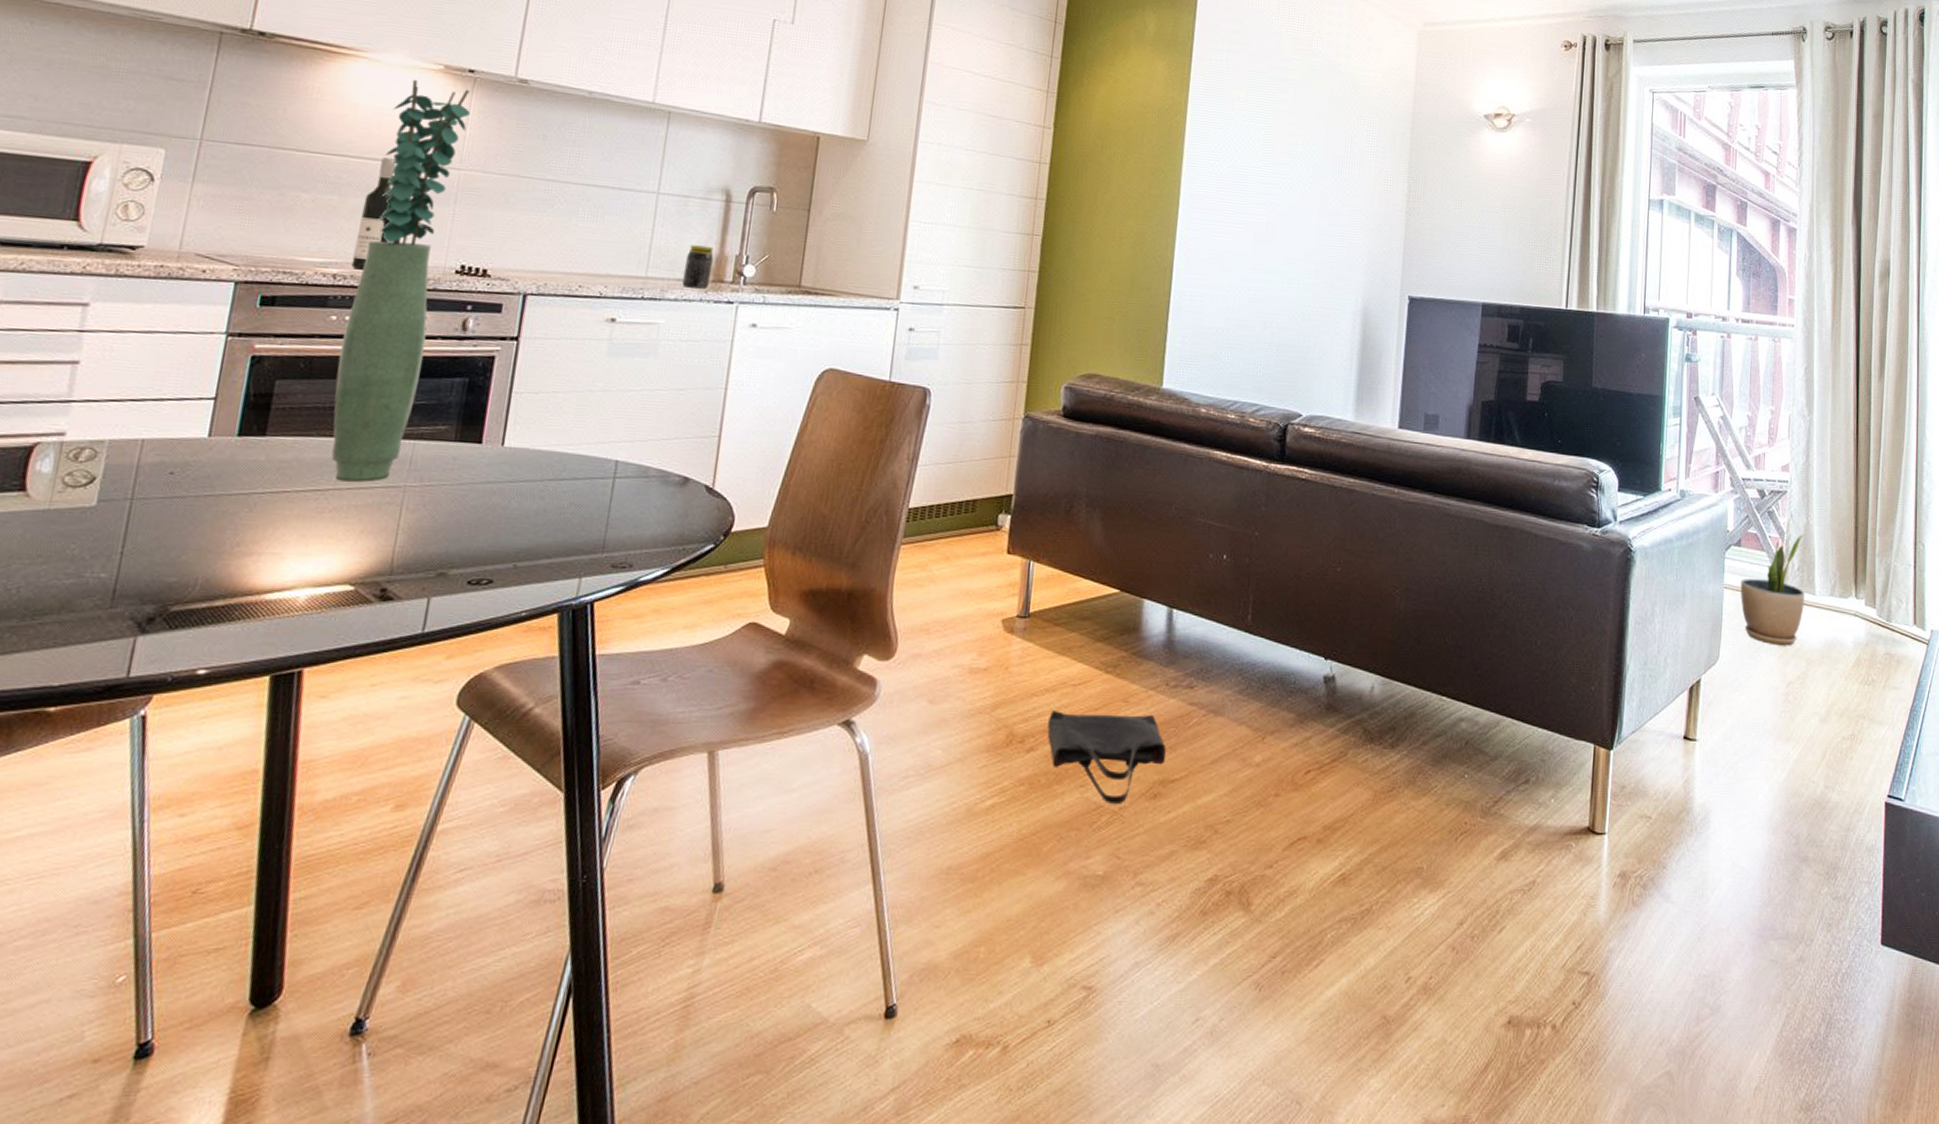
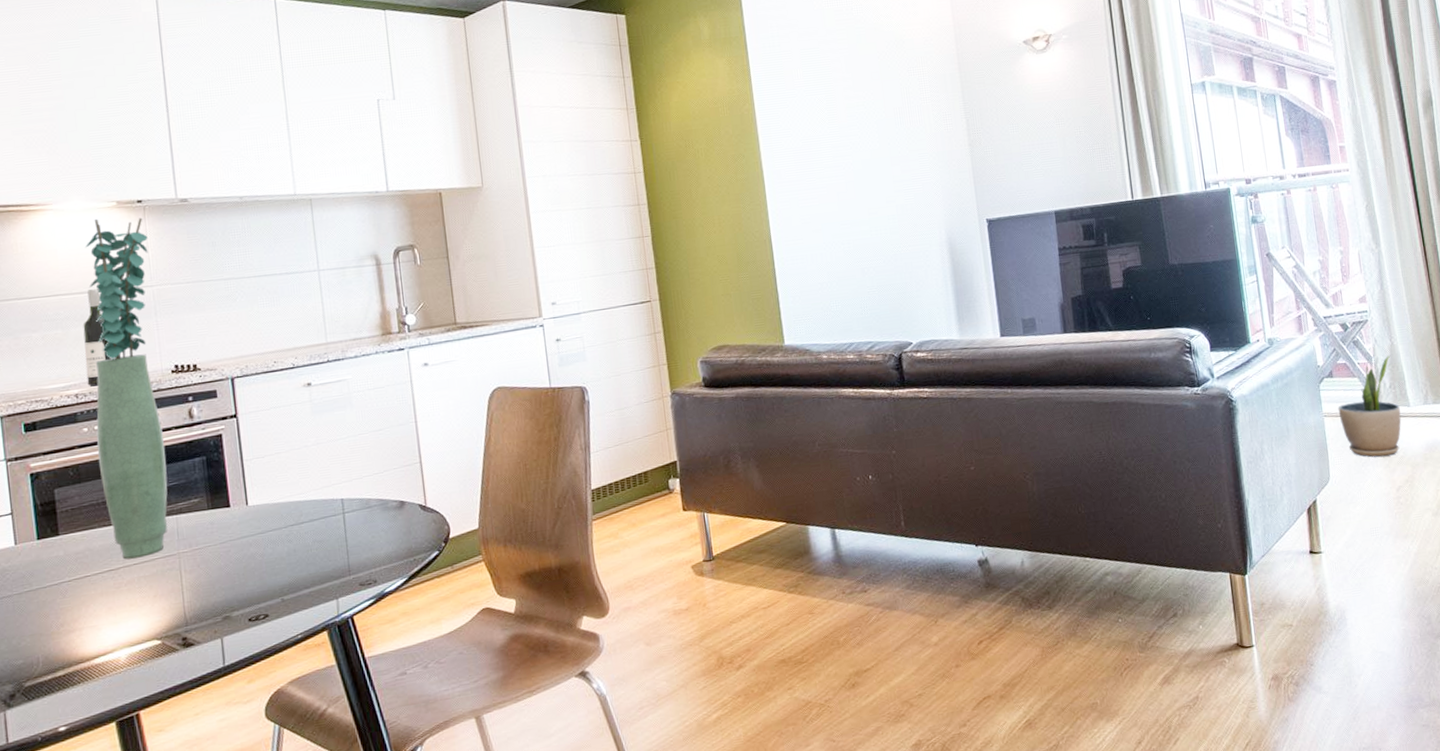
jar: present [682,245,714,289] -> none [355,306,381,345]
tote bag: present [1047,711,1166,805] -> none [749,619,855,699]

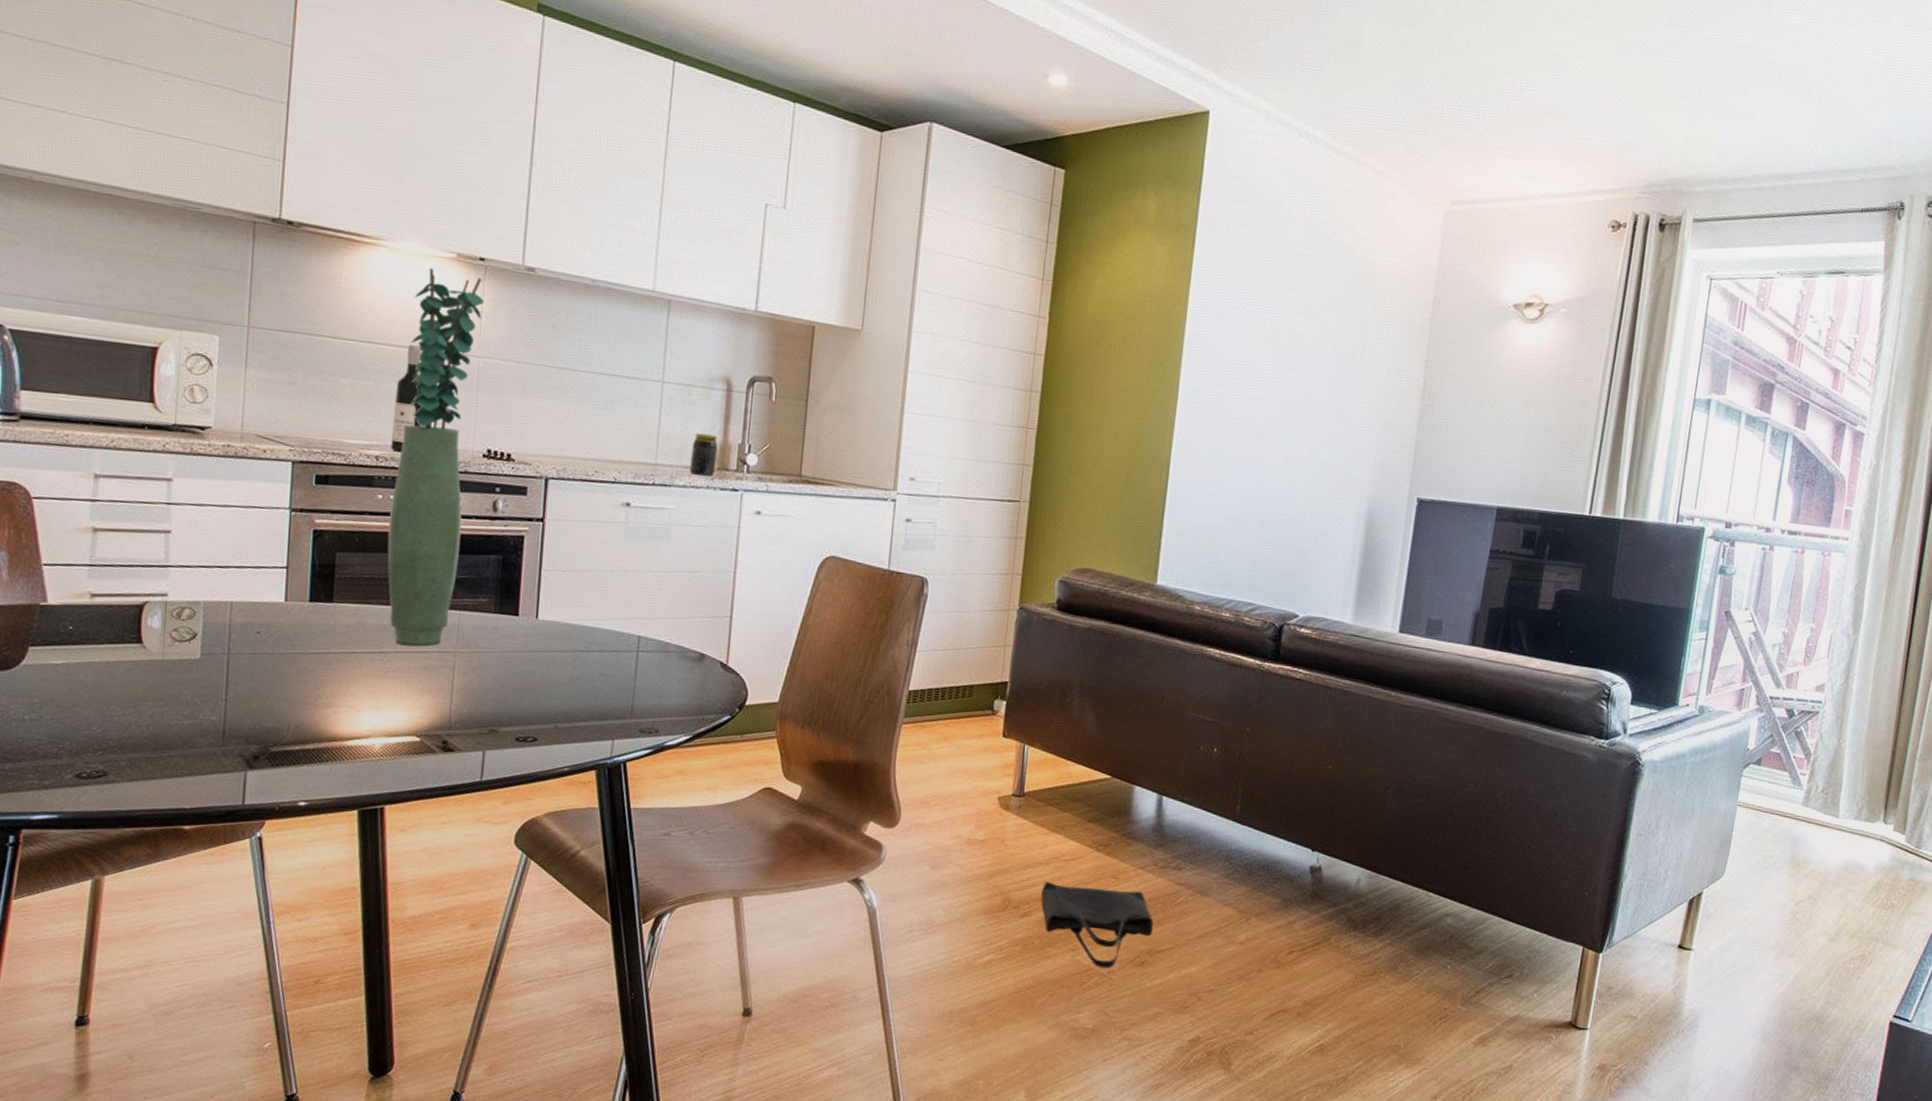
jar: none [355,306,381,345] -> present [689,433,718,477]
tote bag: none [749,619,855,699] -> present [1040,882,1154,969]
potted plant: present [1338,355,1401,457] -> none [1754,756,1834,865]

